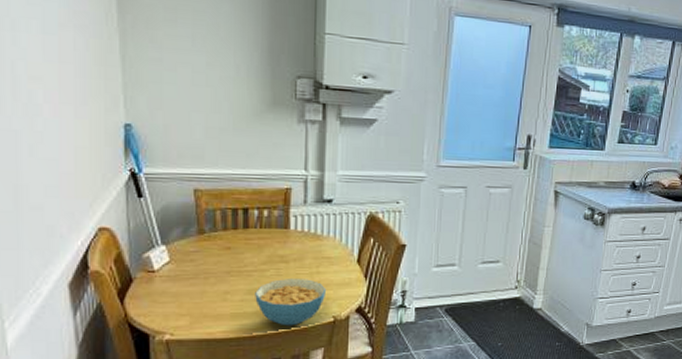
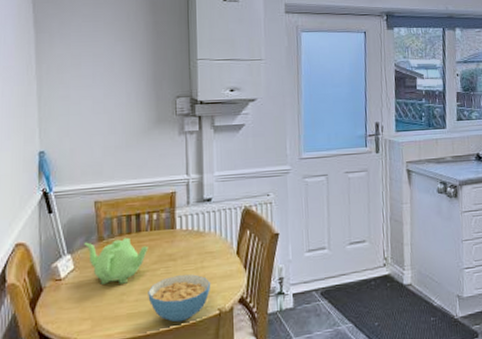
teapot: none [181,233,257,282] -> present [84,237,149,284]

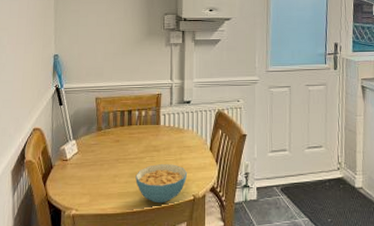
teapot: present [84,237,149,284] -> none [86,129,138,168]

